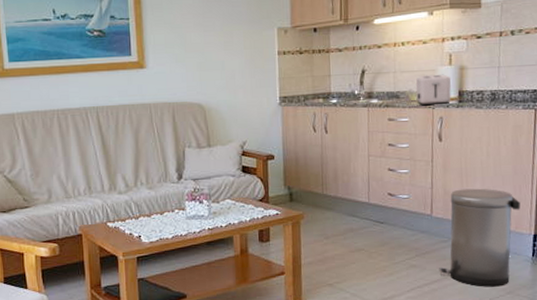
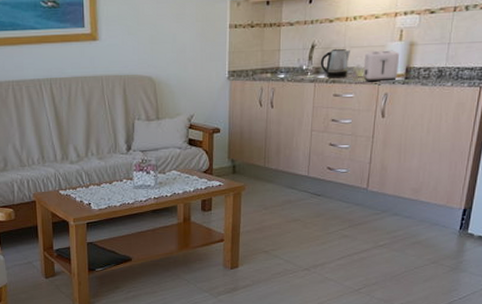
kettle: none [371,73,401,103] -> present [320,48,350,79]
pedal bin: present [439,188,520,287] -> none [369,164,454,257]

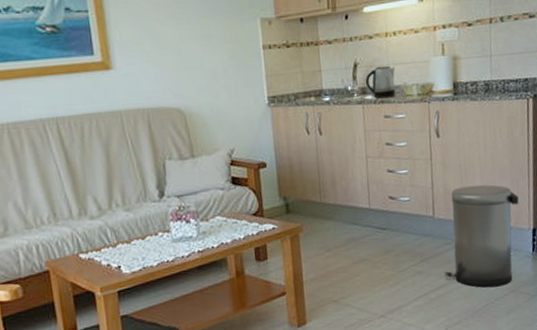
toaster: present [363,50,400,82] -> none [410,65,446,100]
pedal bin: none [369,164,454,257] -> present [444,184,519,288]

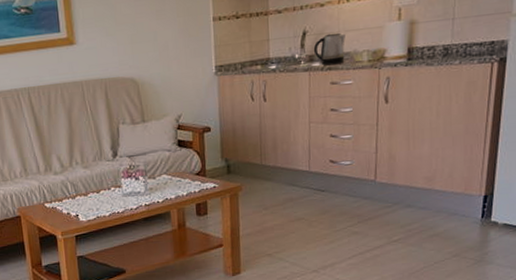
pedal bin: present [444,184,519,288] -> none [382,150,471,251]

